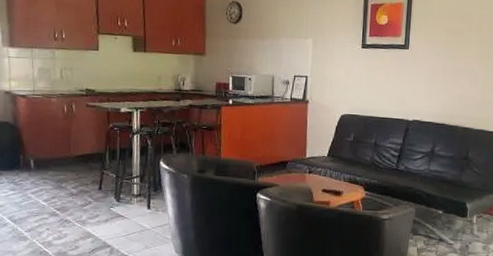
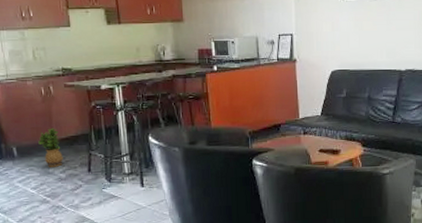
potted plant: none [55,144,77,182] -> present [38,128,63,167]

